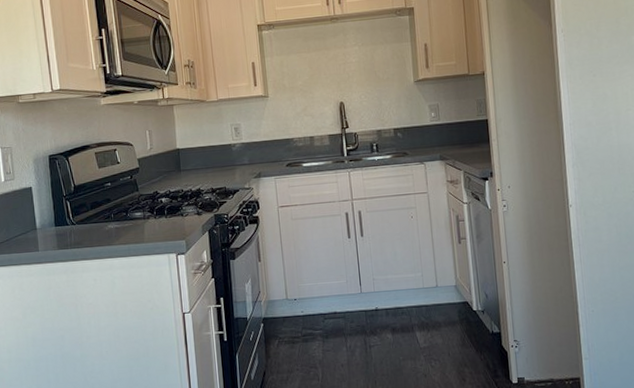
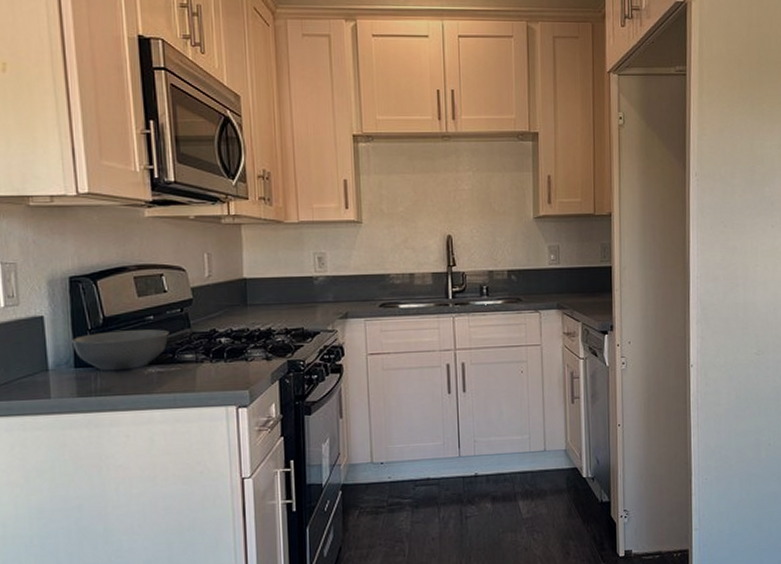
bowl: none [52,193,123,229] -> present [72,329,170,371]

